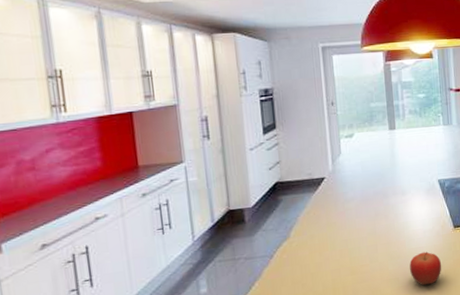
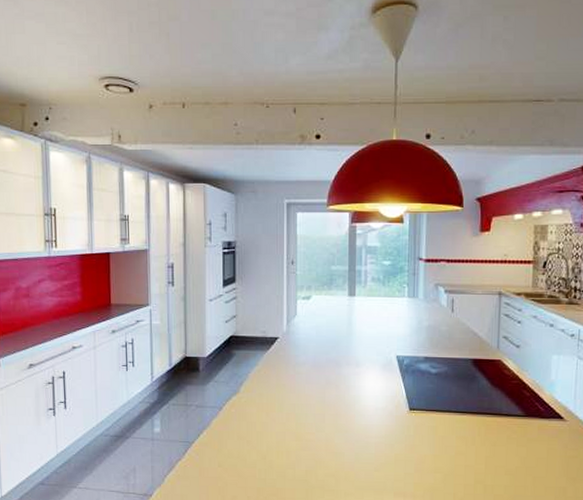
fruit: present [410,251,442,286] -> none [357,430,392,466]

